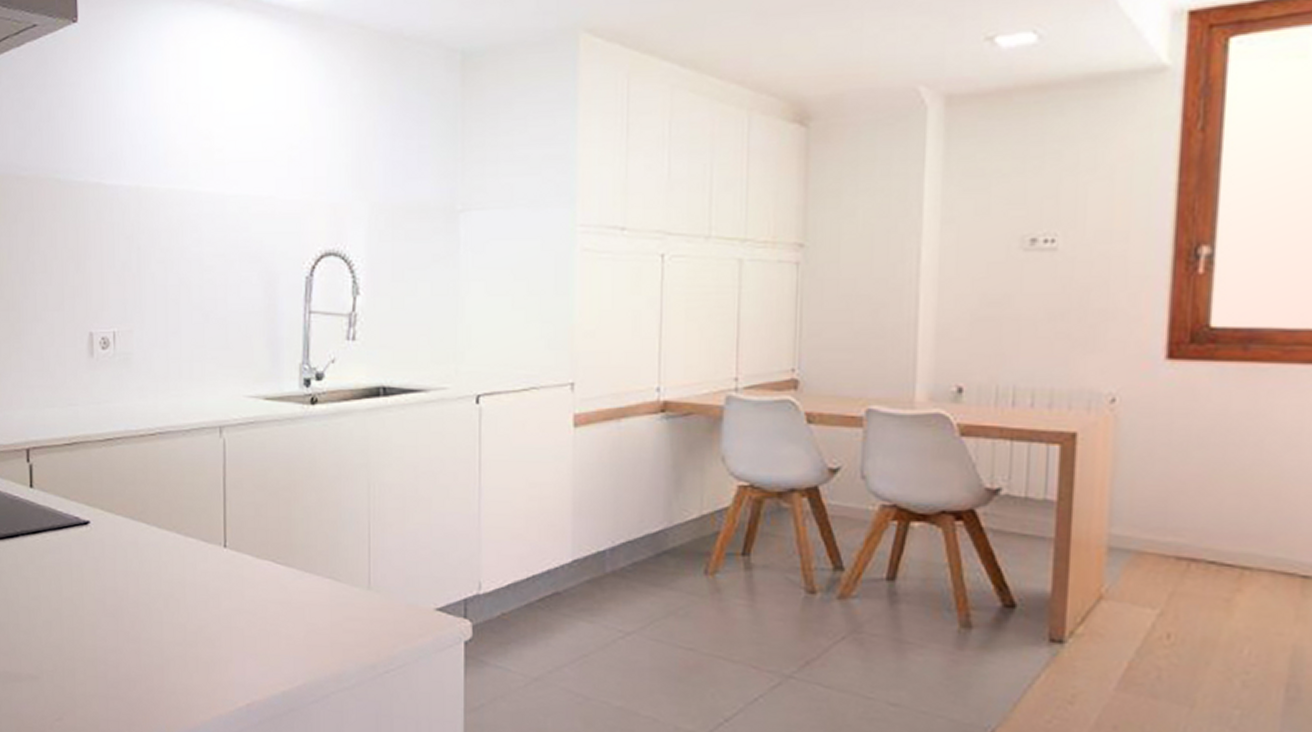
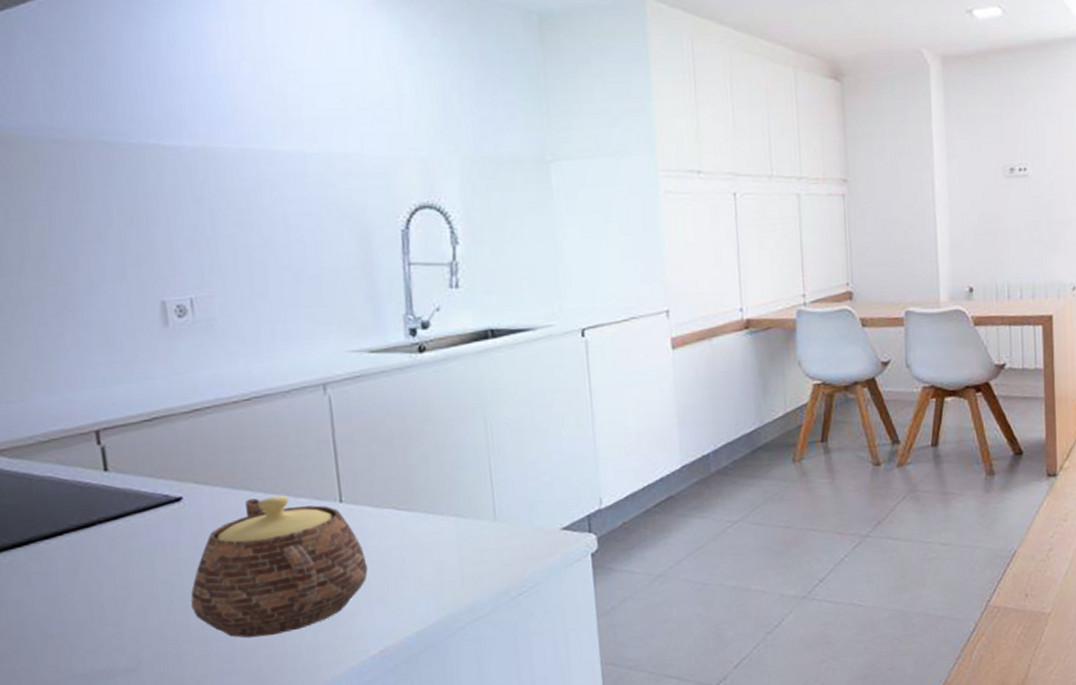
teapot: none [87,532,243,669] -> present [190,496,368,638]

